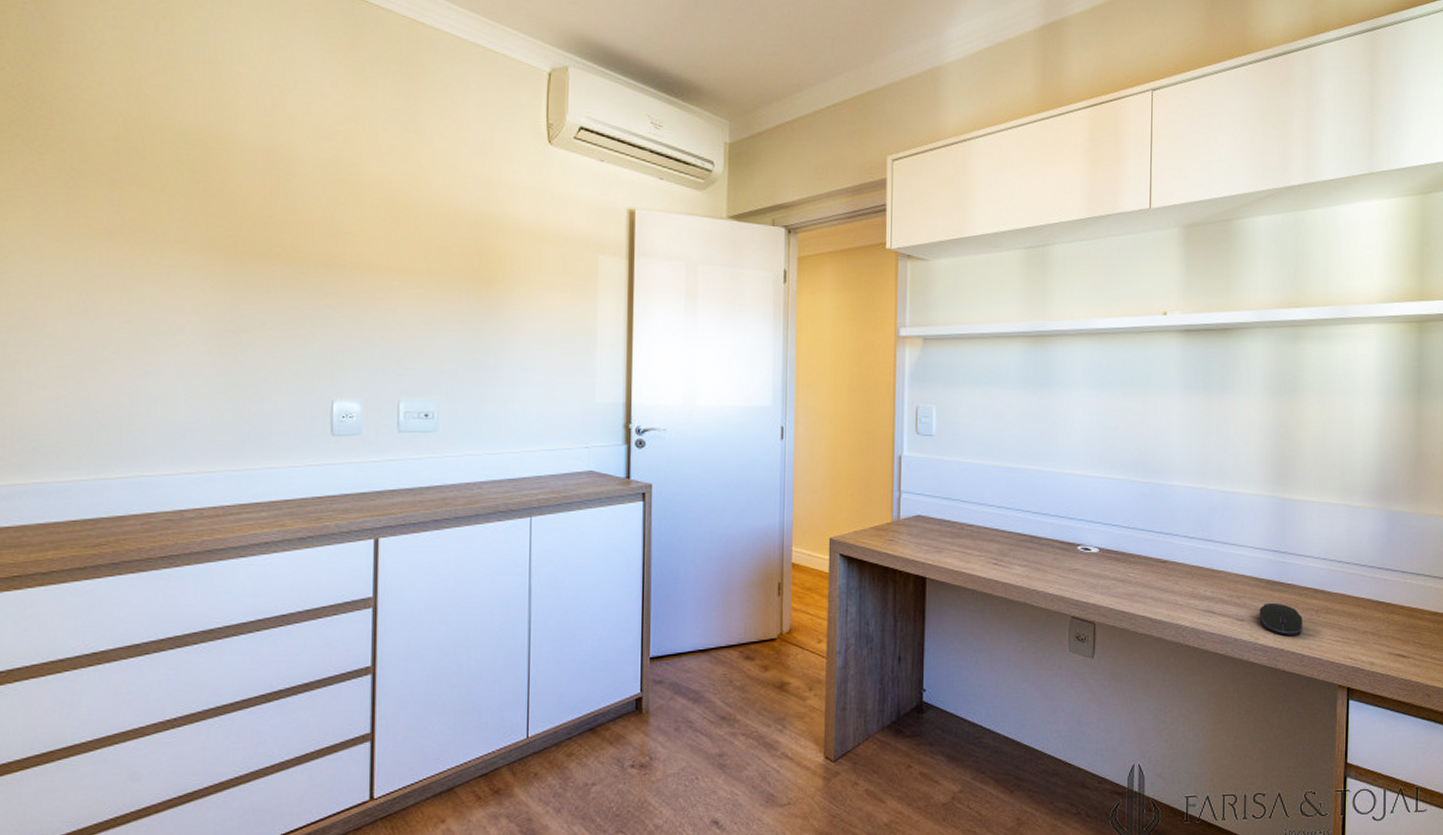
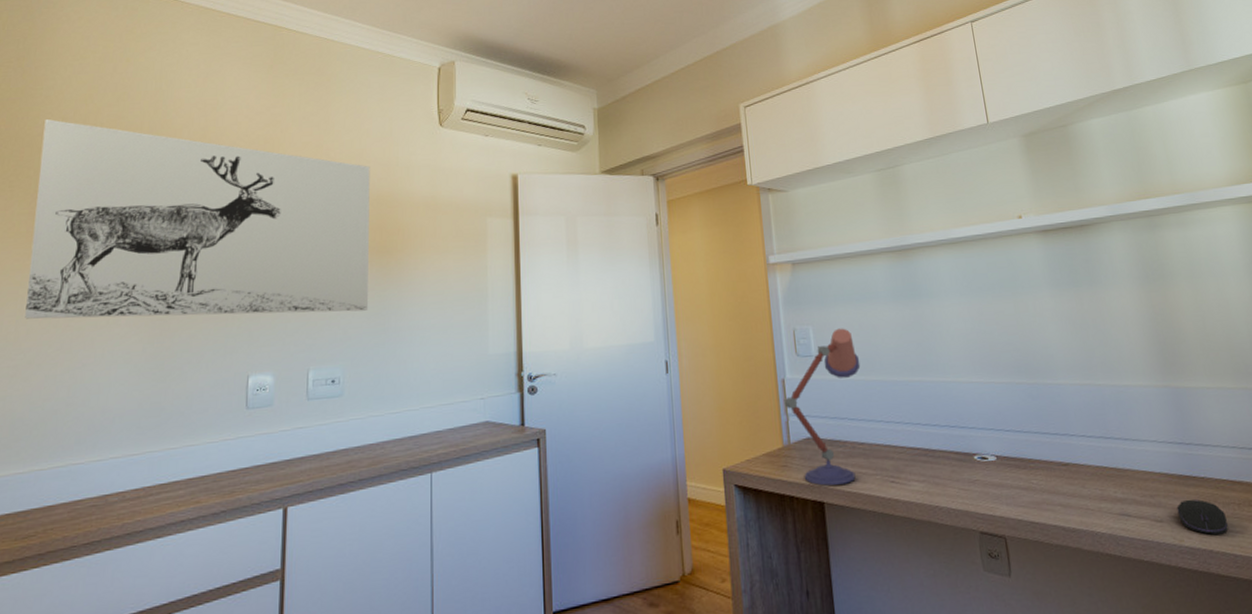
wall art: none [72,82,468,344] -> present [25,119,370,319]
desk lamp: none [898,410,980,562] -> present [784,328,861,486]

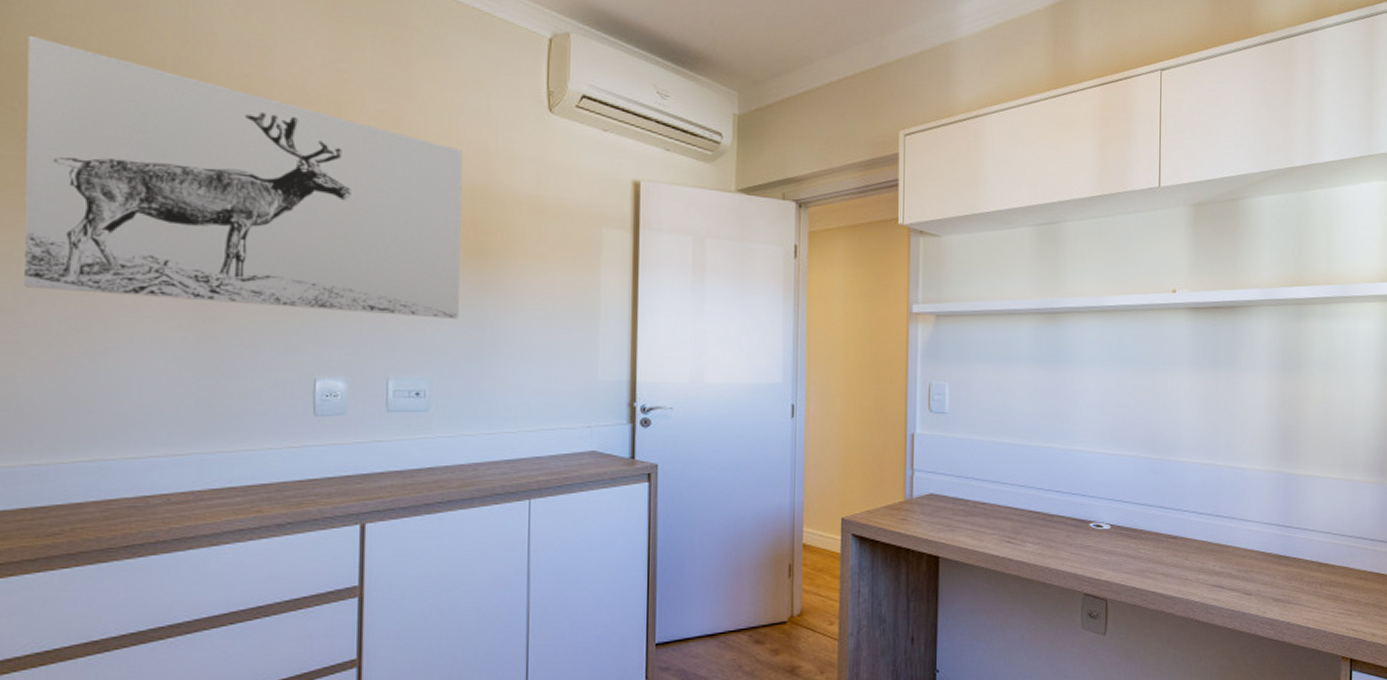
desk lamp: present [784,328,861,486] -> none [911,387,993,541]
computer mouse: present [1176,499,1228,535] -> none [1266,576,1307,609]

